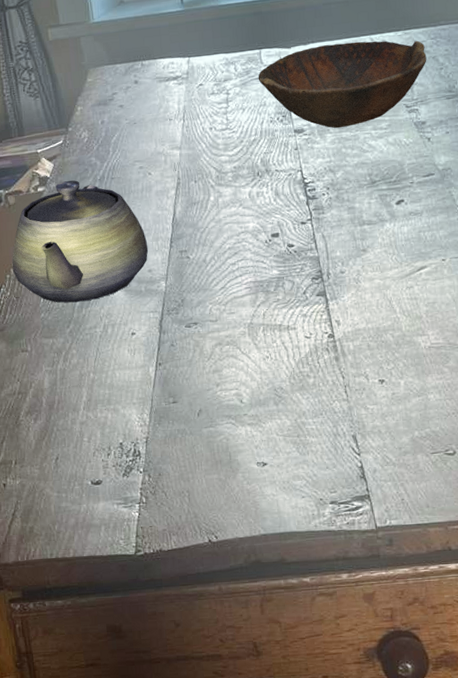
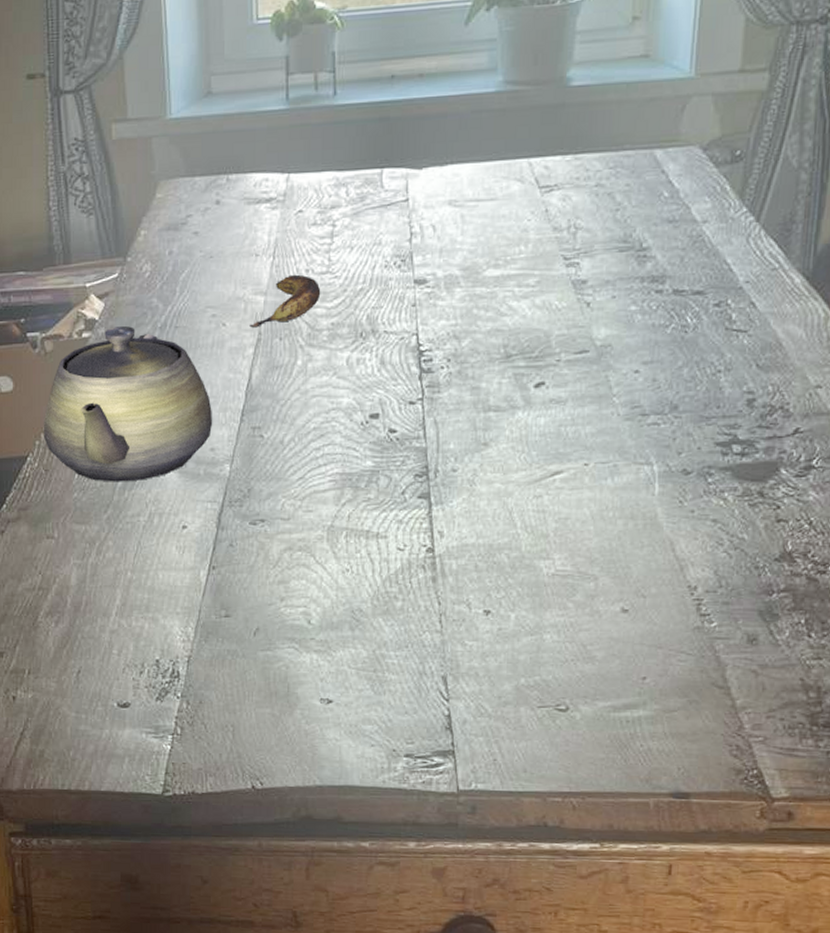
banana: none [170,132,224,175] -> present [250,274,321,328]
bowl: present [258,40,427,129] -> none [375,165,600,282]

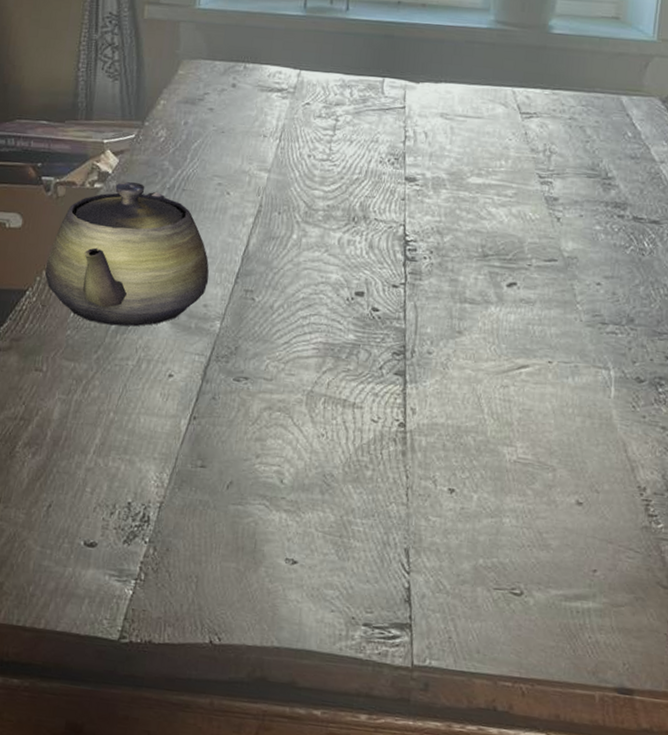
banana: present [250,274,321,328] -> none [252,157,321,200]

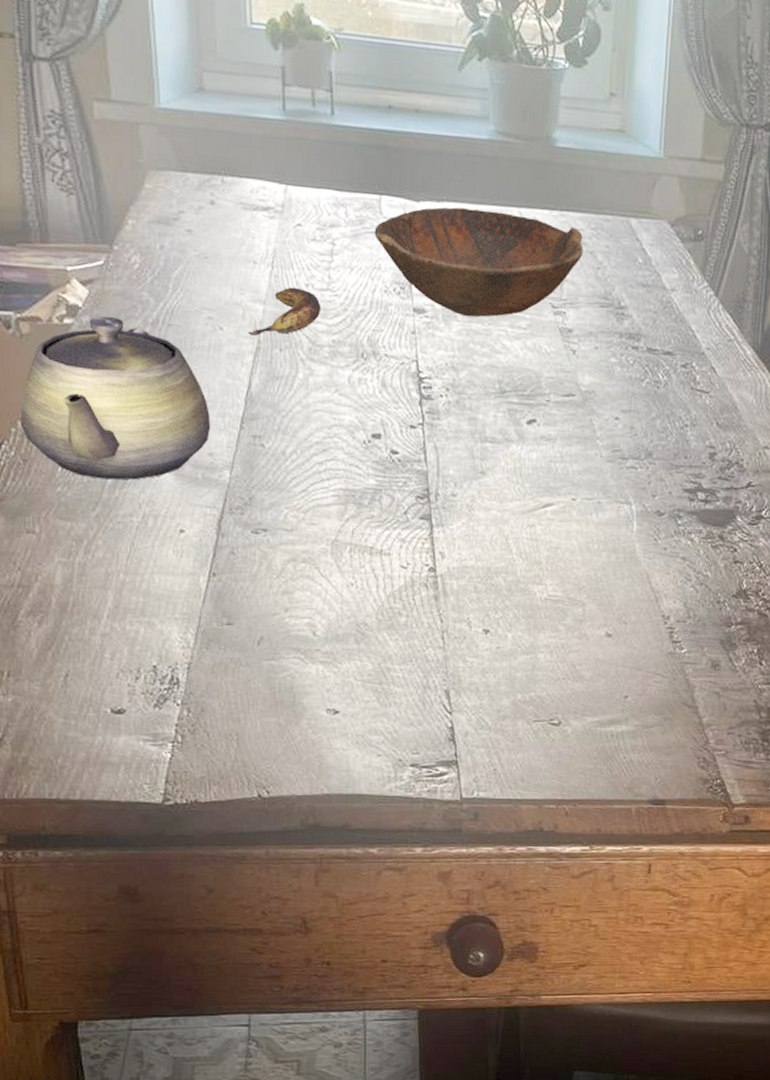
banana: none [252,157,321,200] -> present [248,287,322,336]
bowl: none [375,87,573,186] -> present [374,207,583,317]

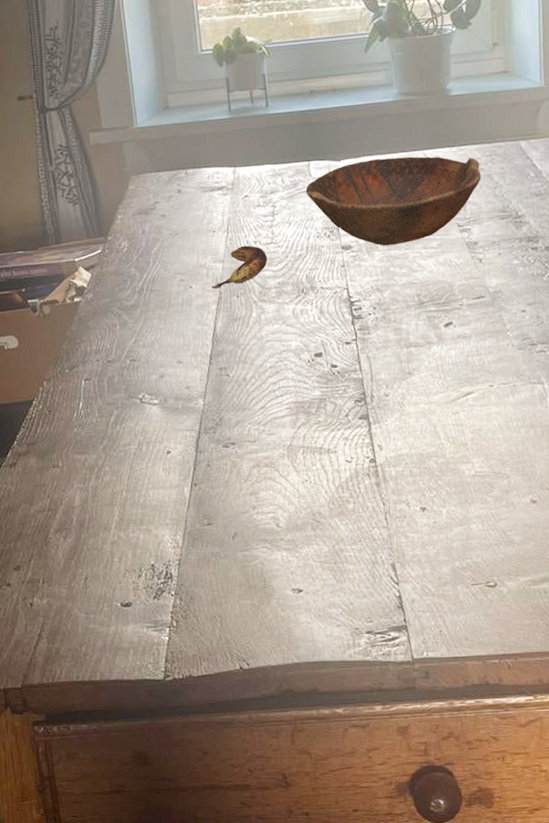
teapot: present [21,316,211,480] -> none [45,291,187,418]

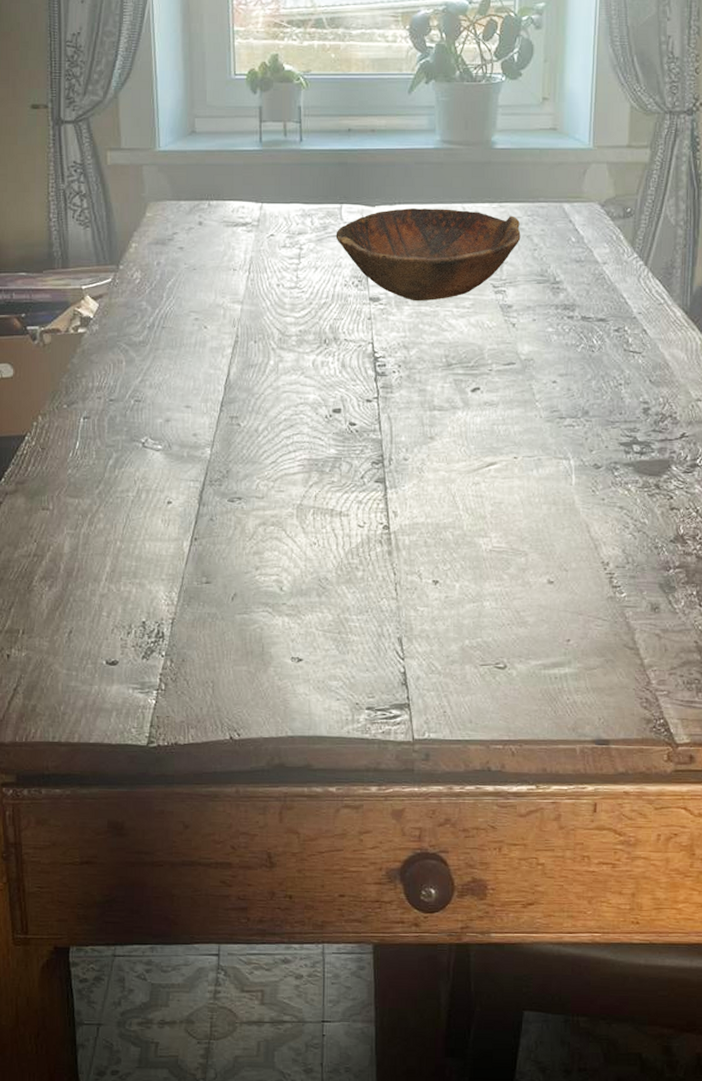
banana: present [212,245,268,289] -> none [228,288,290,331]

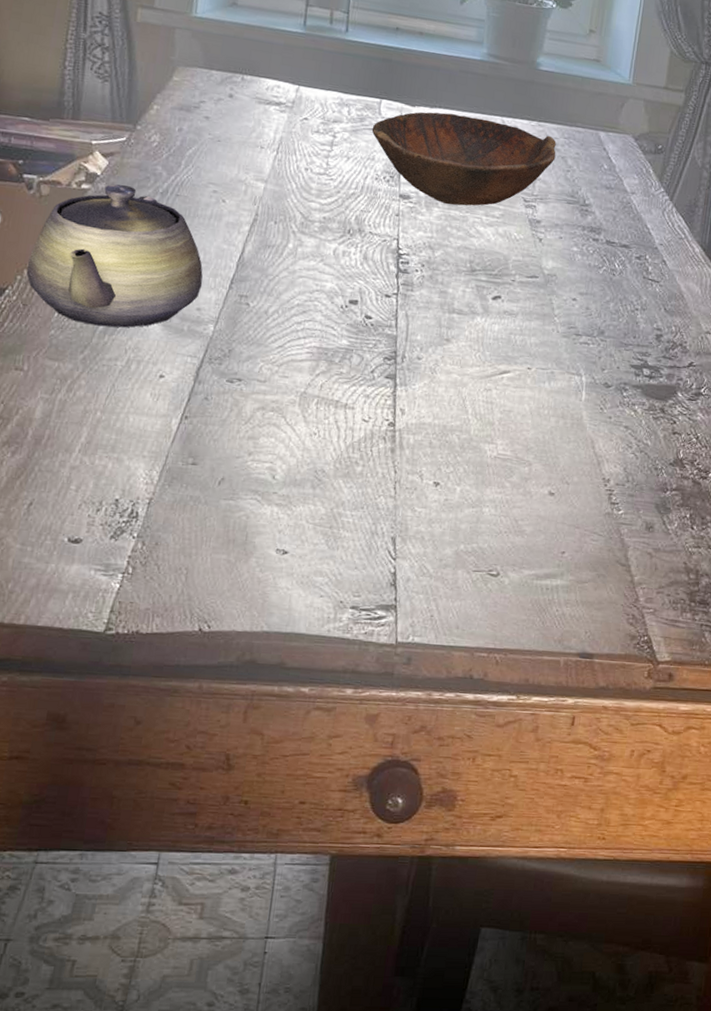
teapot: none [41,325,196,461] -> present [26,184,203,328]

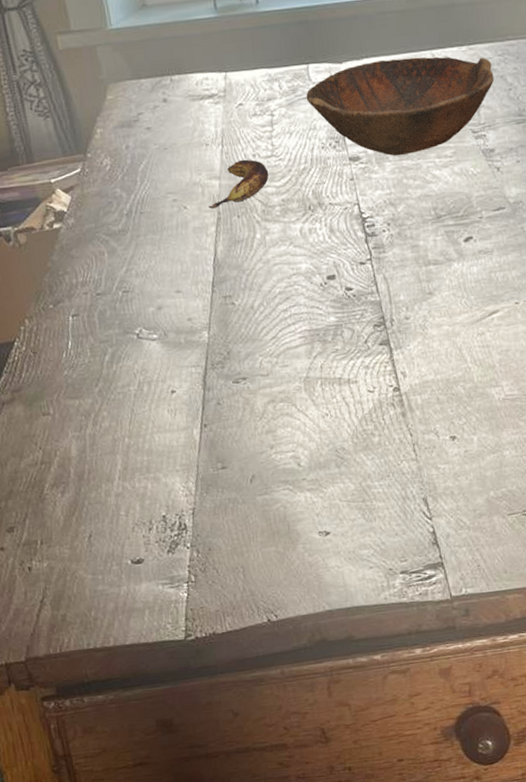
teapot: present [26,184,203,328] -> none [26,215,187,358]
banana: none [248,170,317,209] -> present [209,159,269,209]

